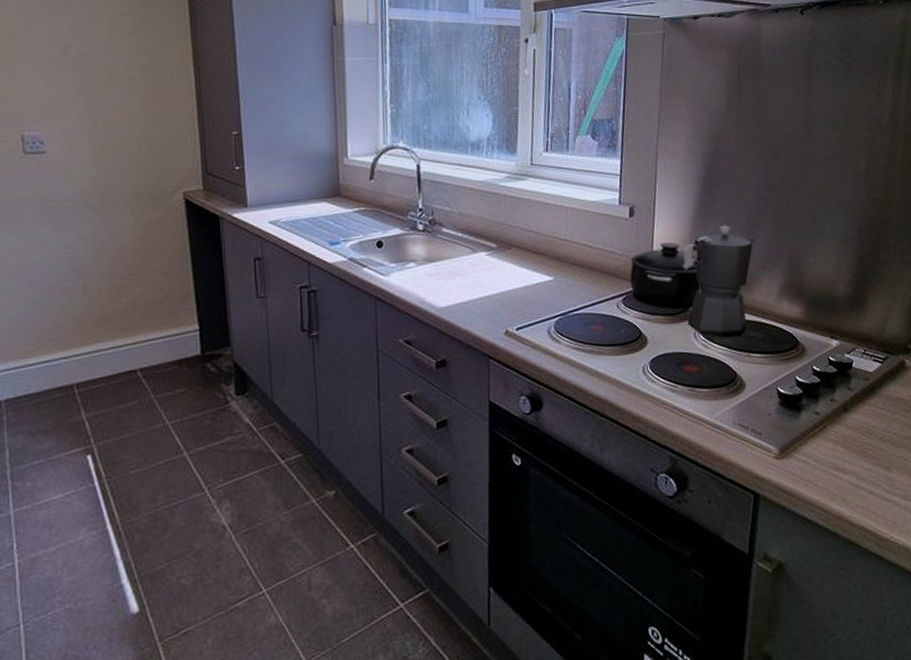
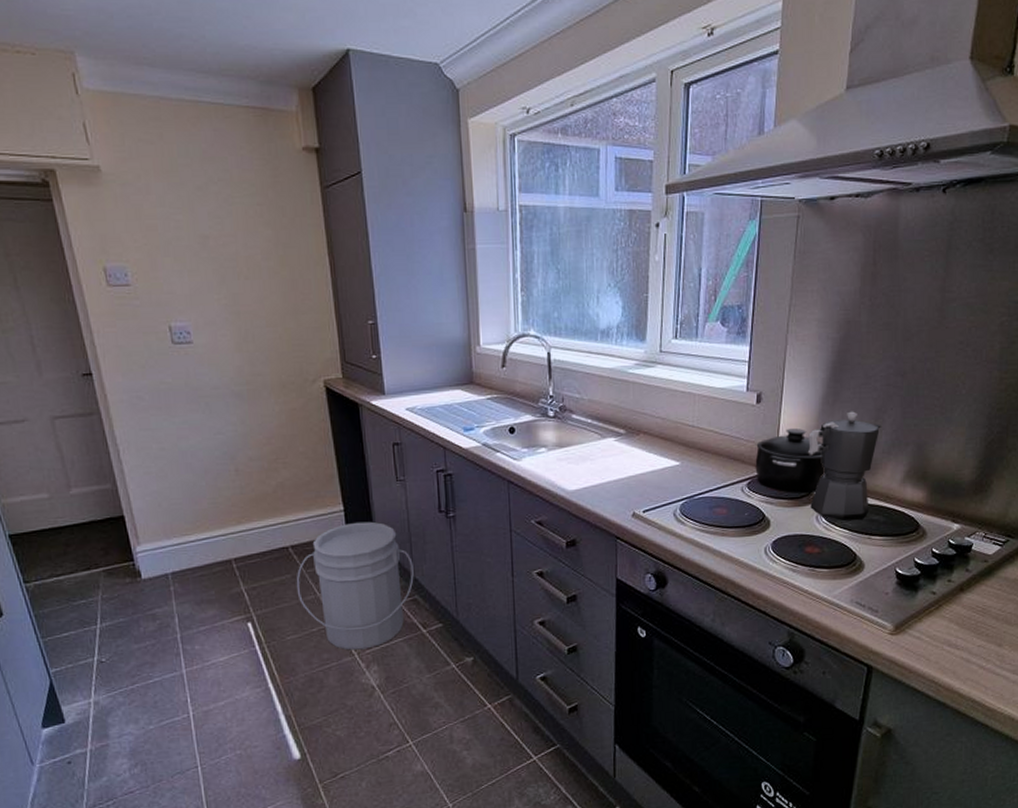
bucket: none [143,341,273,485] -> present [296,521,414,650]

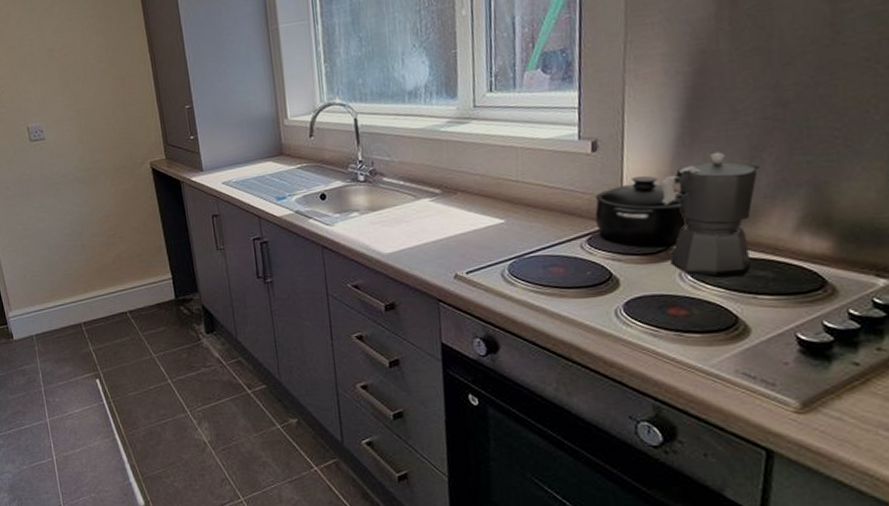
bucket: present [296,521,414,650] -> none [134,288,237,408]

